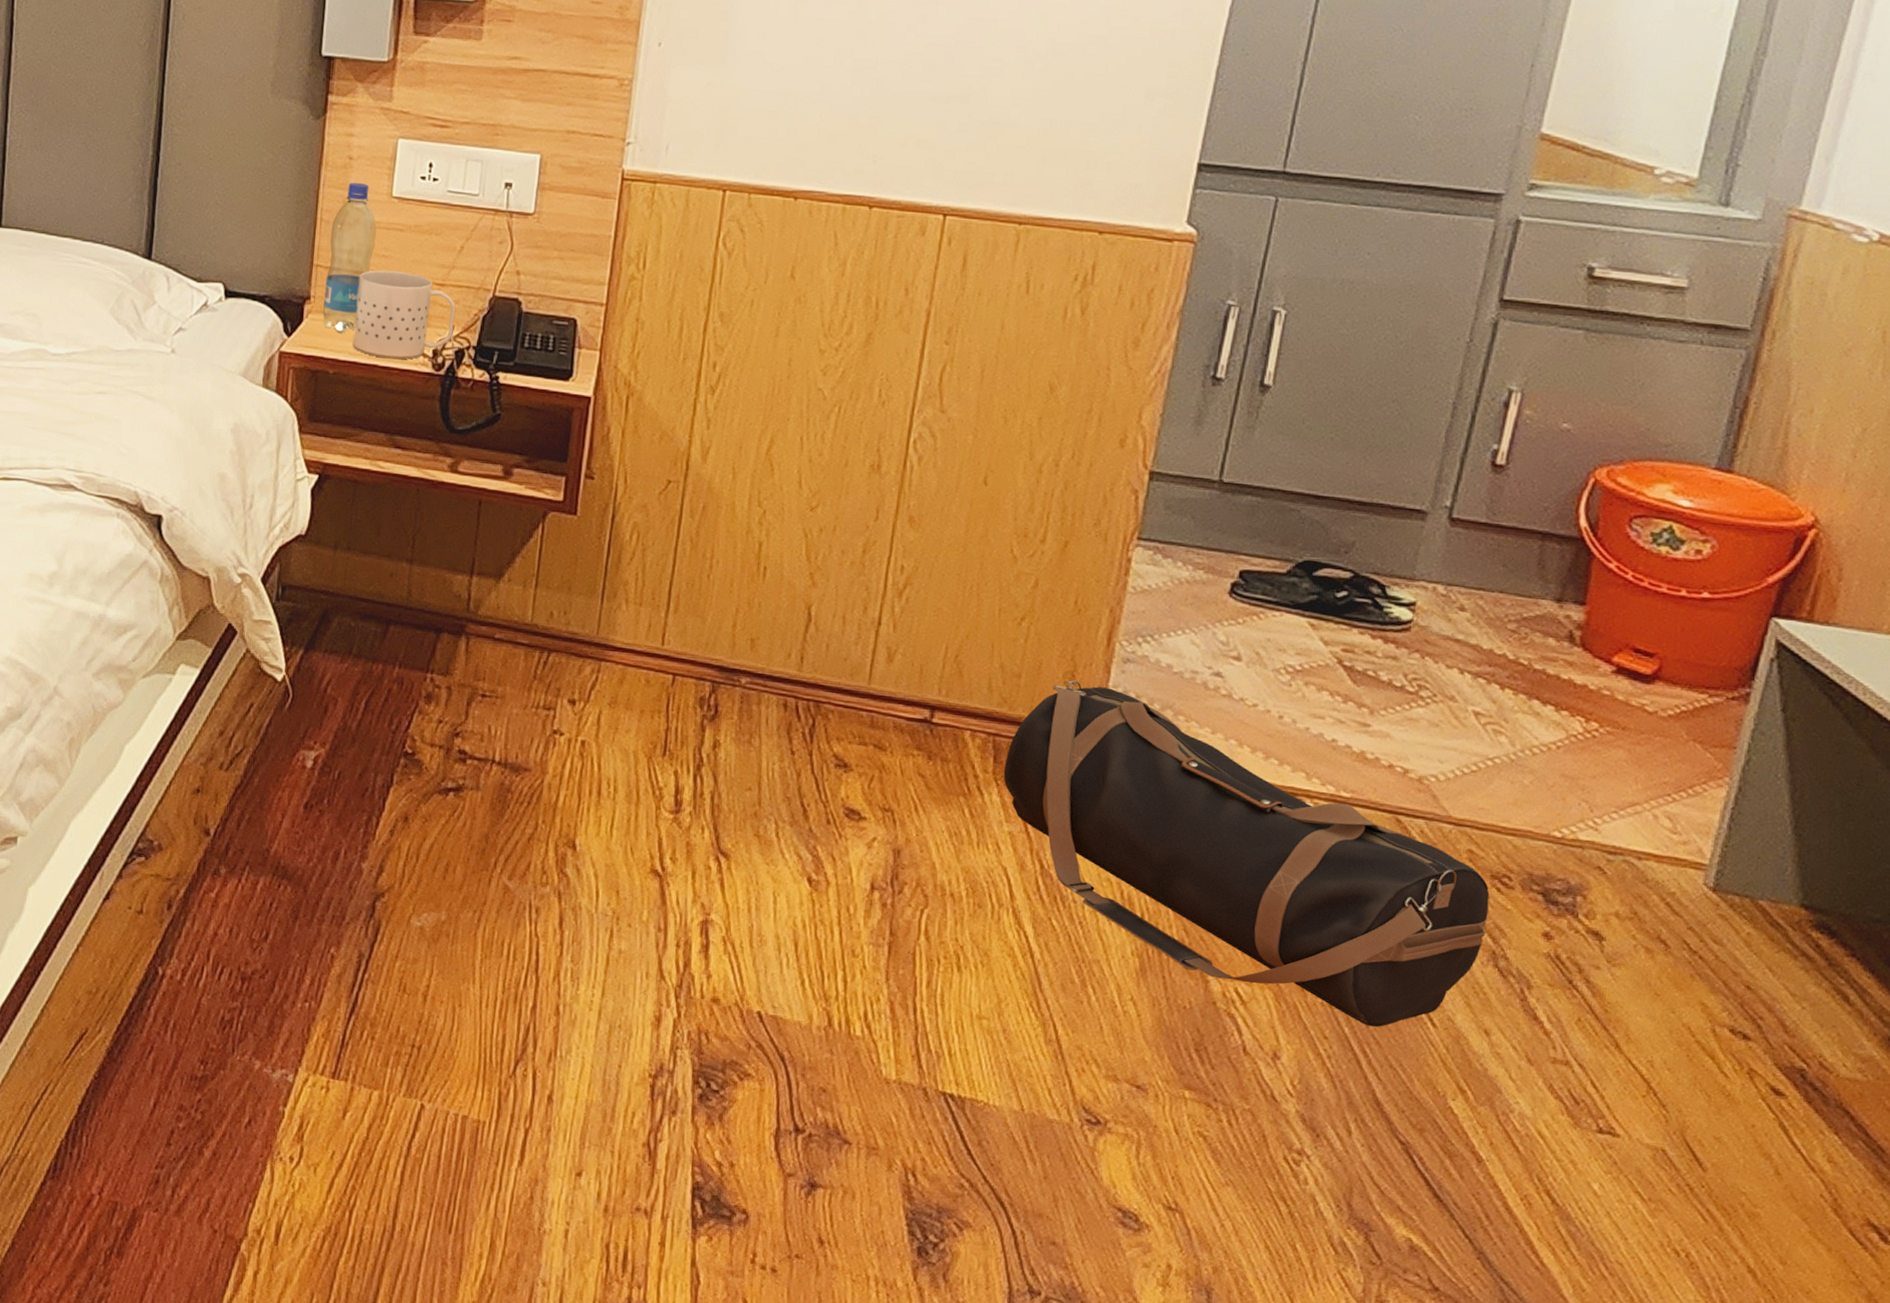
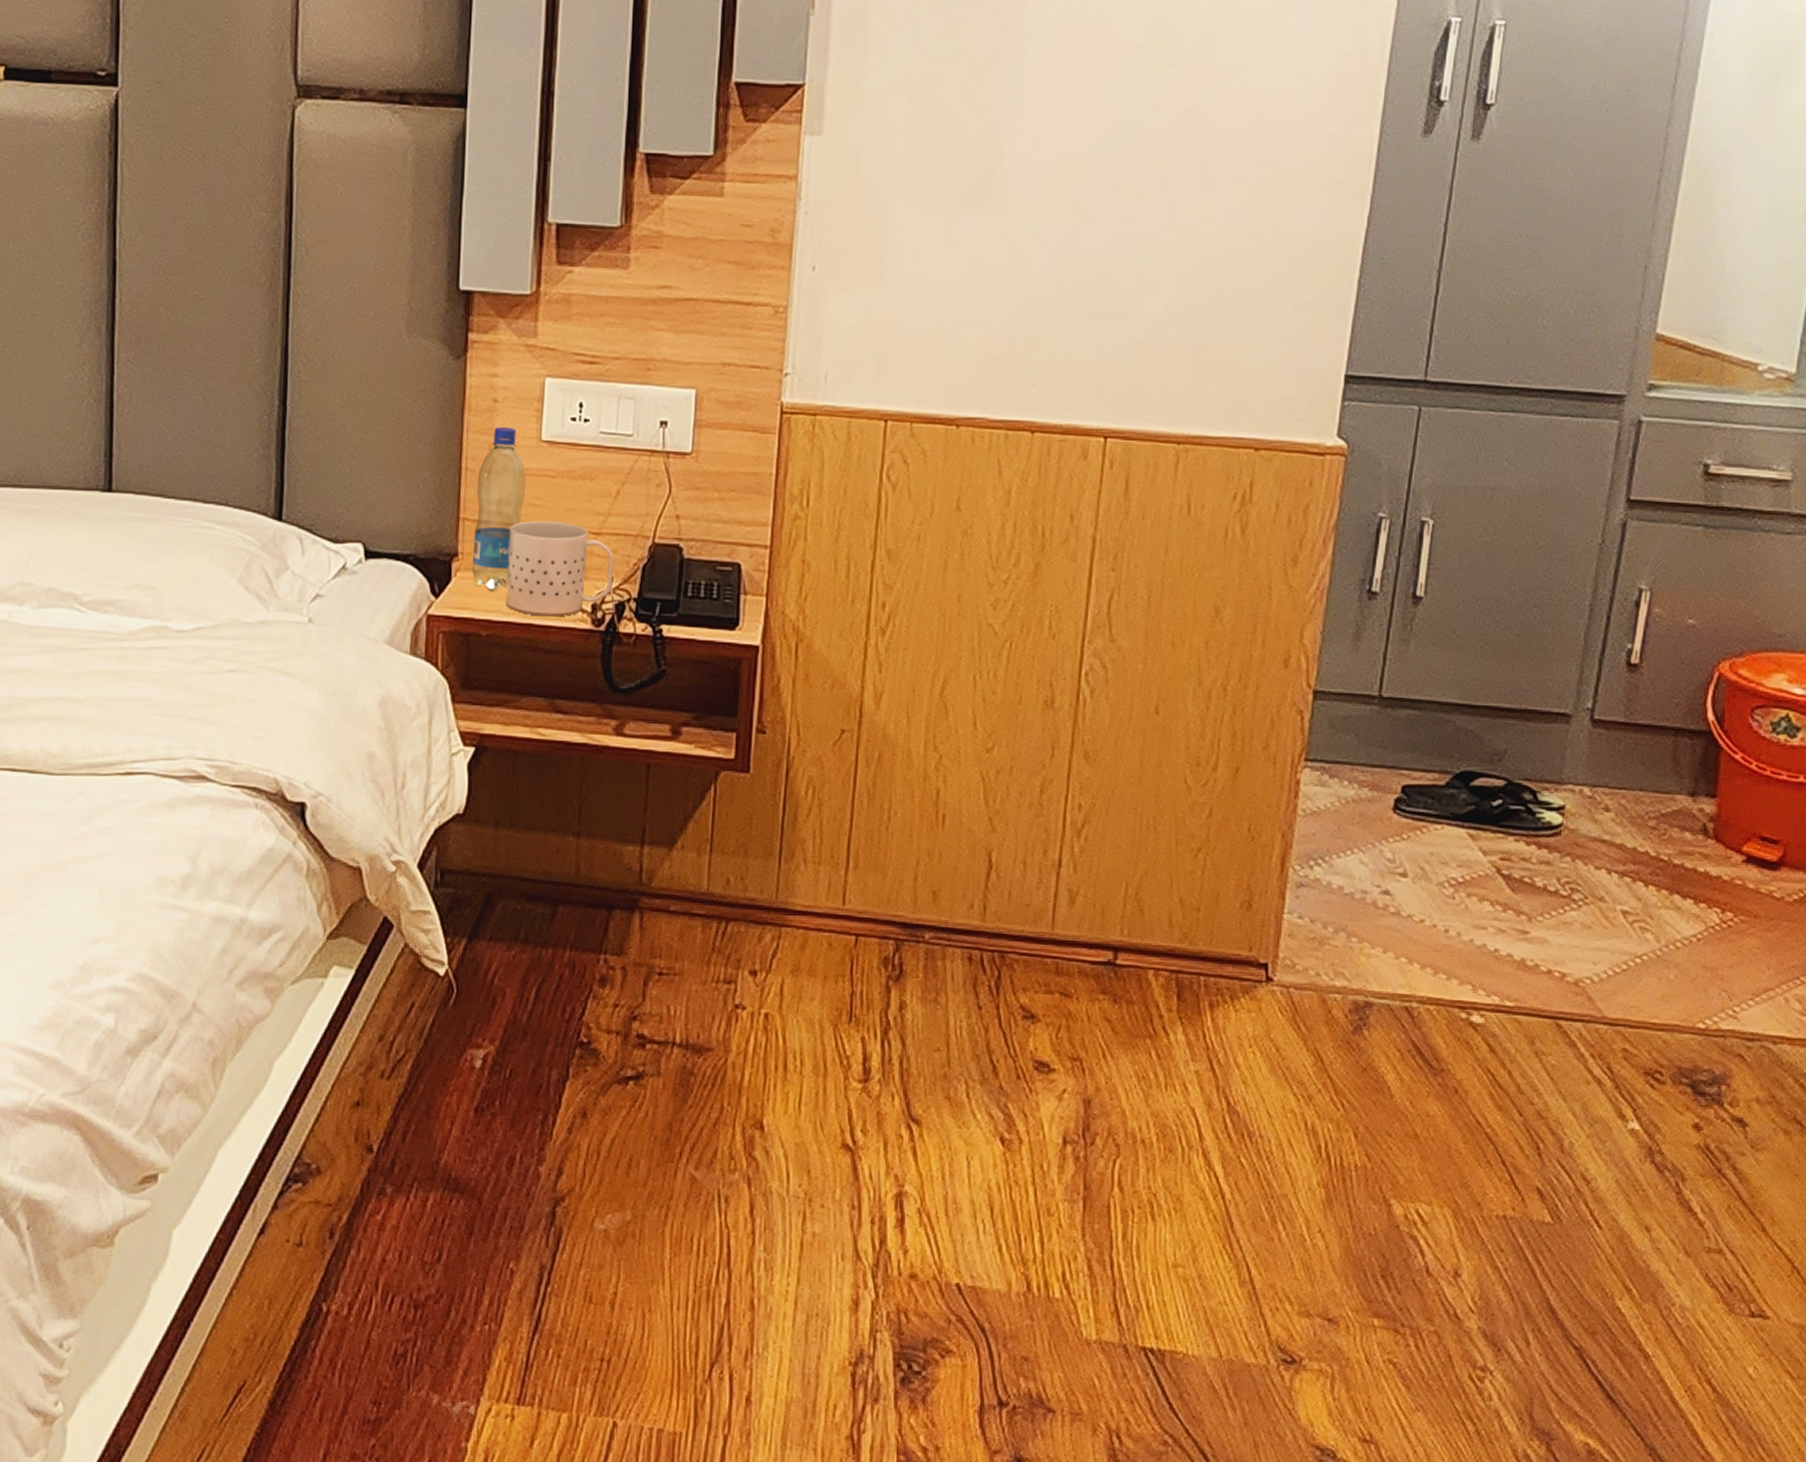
duffel bag: present [1003,680,1490,1028] -> none [1187,910,1644,1235]

